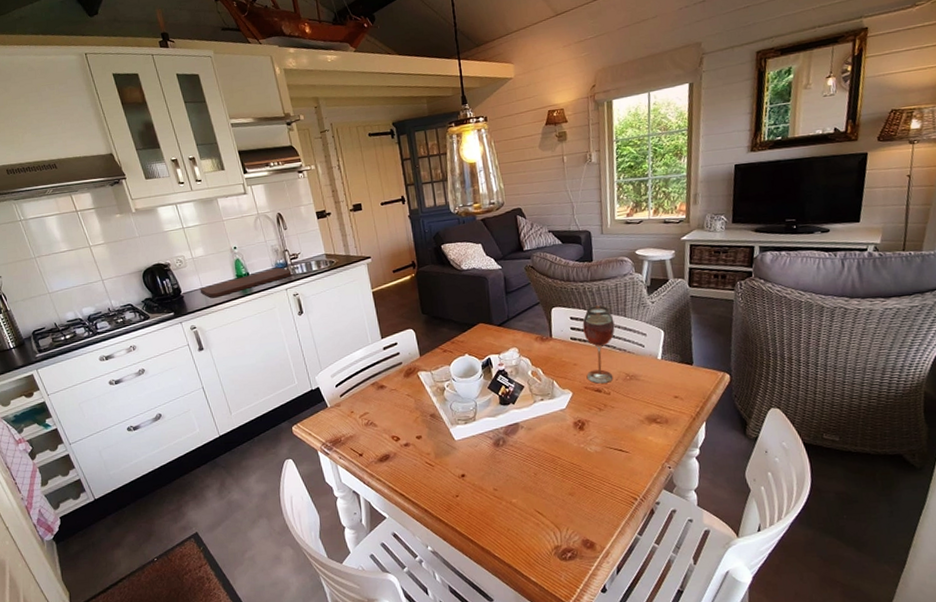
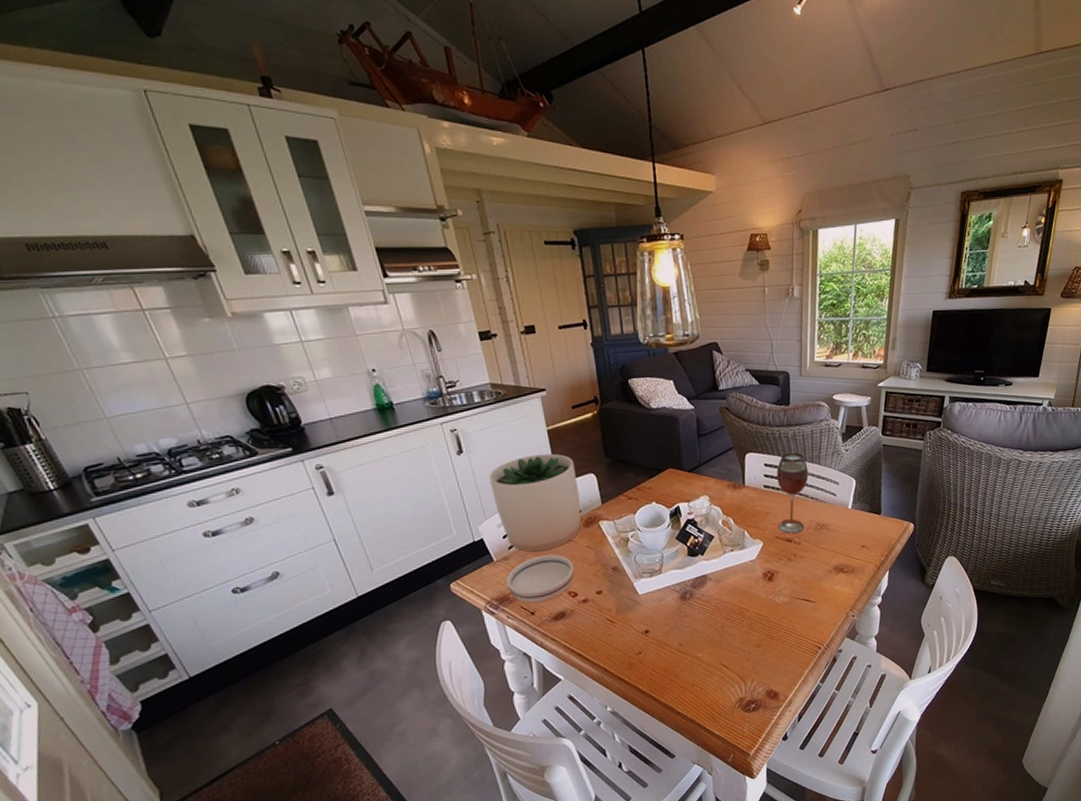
cutting board: present [200,267,292,298] -> none [327,397,448,432]
planter: none [324,312,403,400] -> present [489,453,582,552]
bowl: none [339,402,397,446] -> present [506,554,575,604]

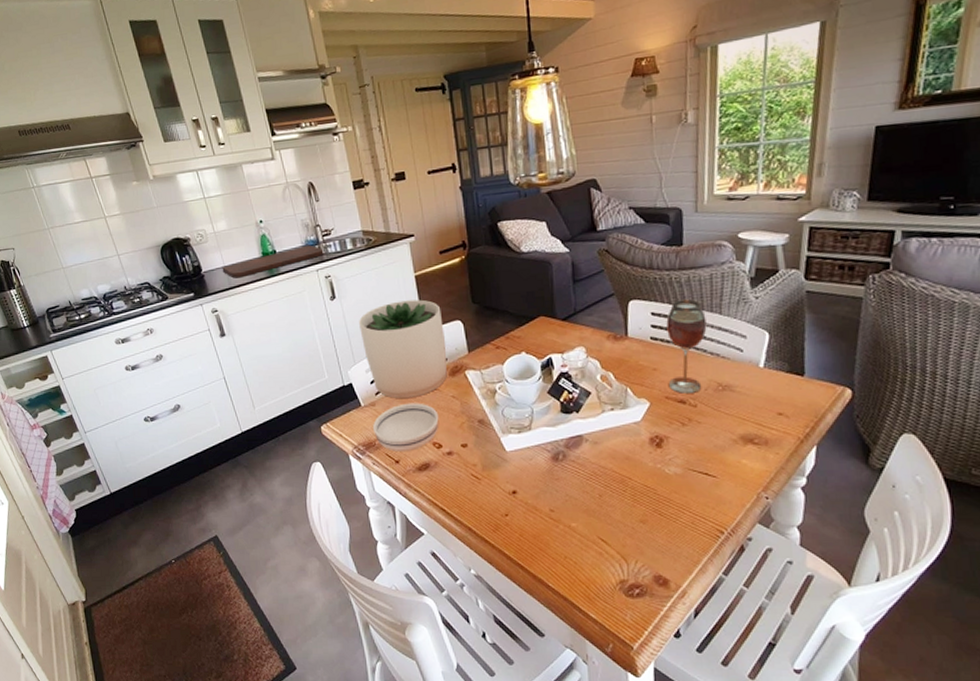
cutting board: none [327,397,448,432] -> present [222,245,324,278]

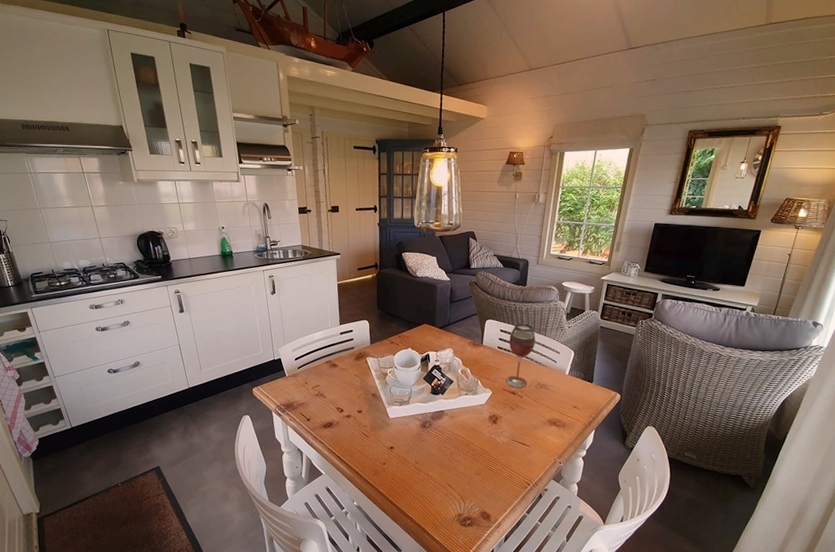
cutting board: present [222,245,324,278] -> none [187,250,270,269]
planter: present [359,299,447,399] -> none [291,301,355,374]
bowl: present [373,403,440,452] -> none [293,377,344,412]

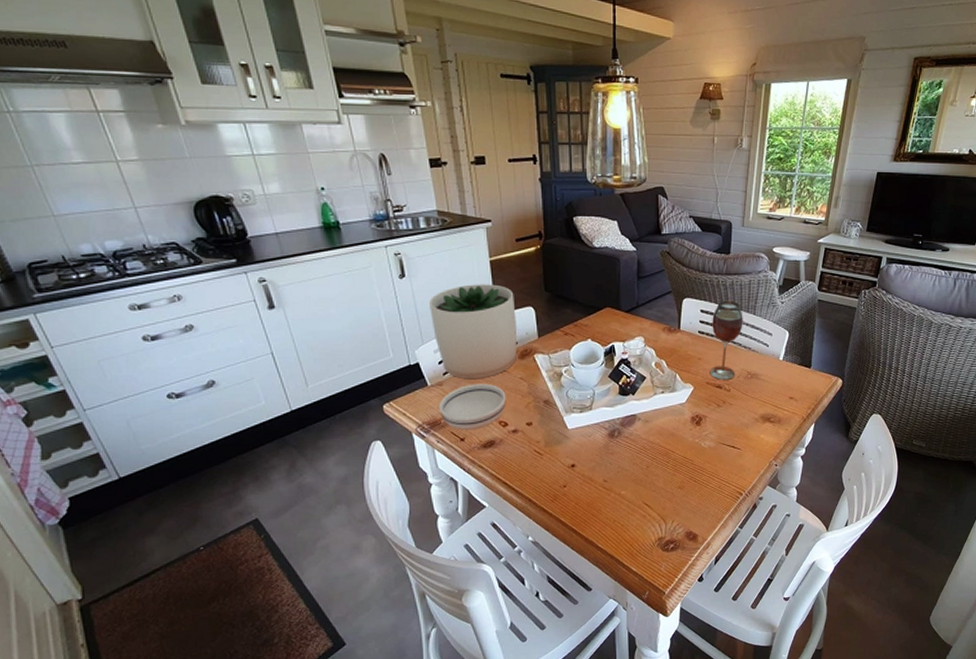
planter: none [291,301,355,374] -> present [429,284,518,380]
bowl: none [293,377,344,412] -> present [439,383,506,430]

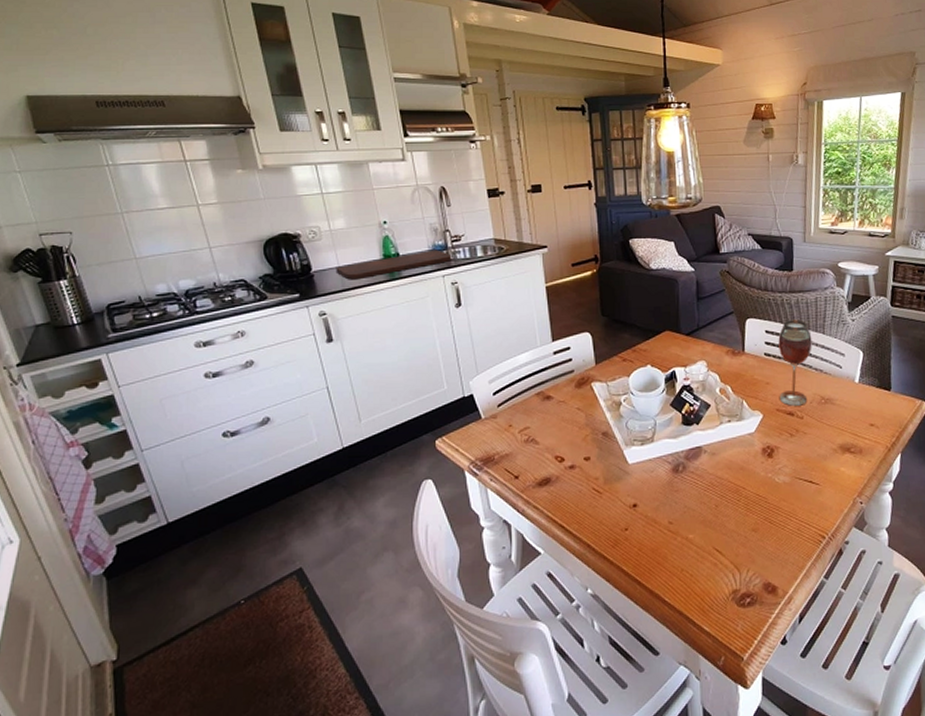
cutting board: none [273,219,394,247] -> present [335,249,452,280]
planter: present [429,284,518,380] -> none [485,310,574,411]
bowl: present [439,383,506,430] -> none [493,415,563,466]

